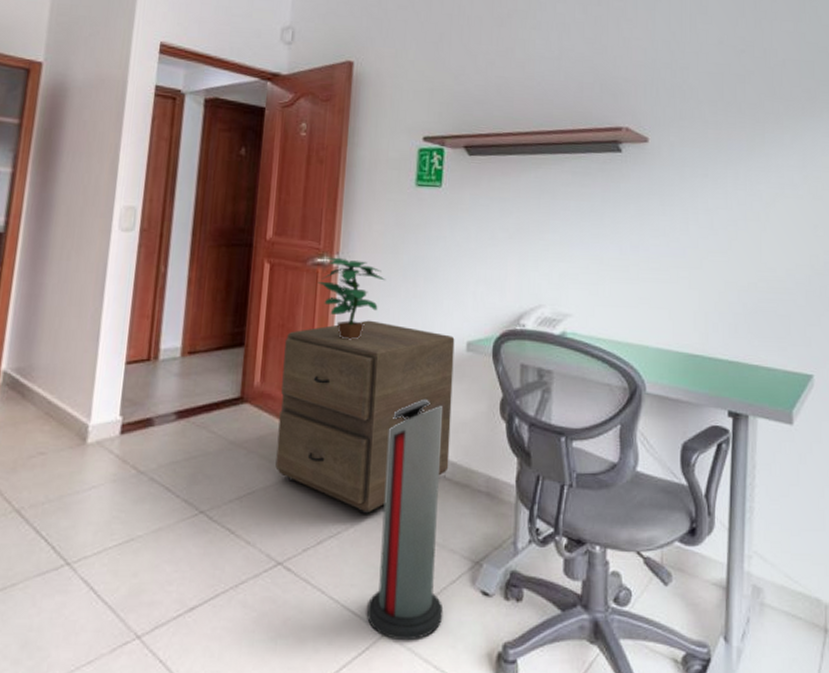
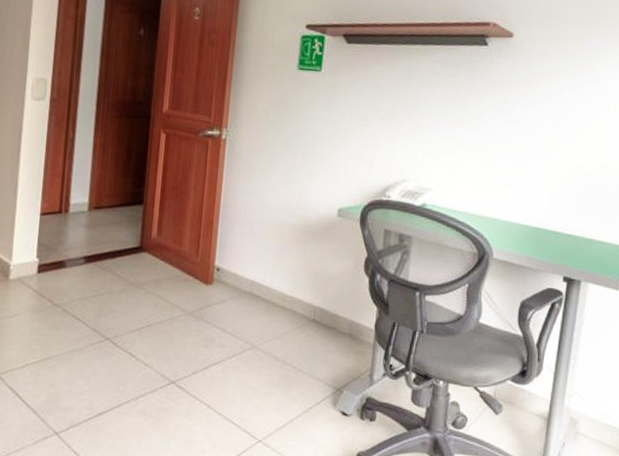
filing cabinet: present [275,320,455,514] -> none [170,186,328,347]
potted plant: present [317,257,385,340] -> none [208,130,268,203]
air purifier: present [366,399,444,641] -> none [244,255,314,447]

